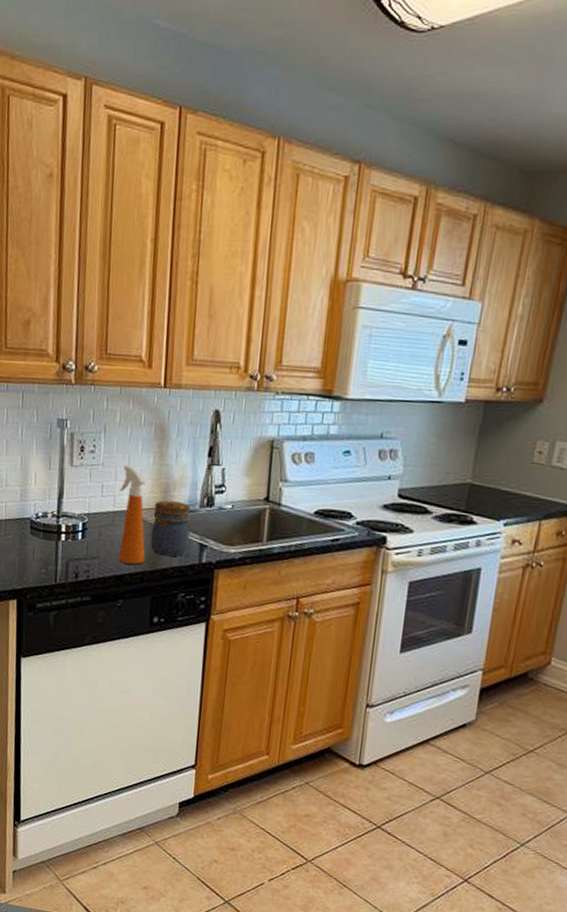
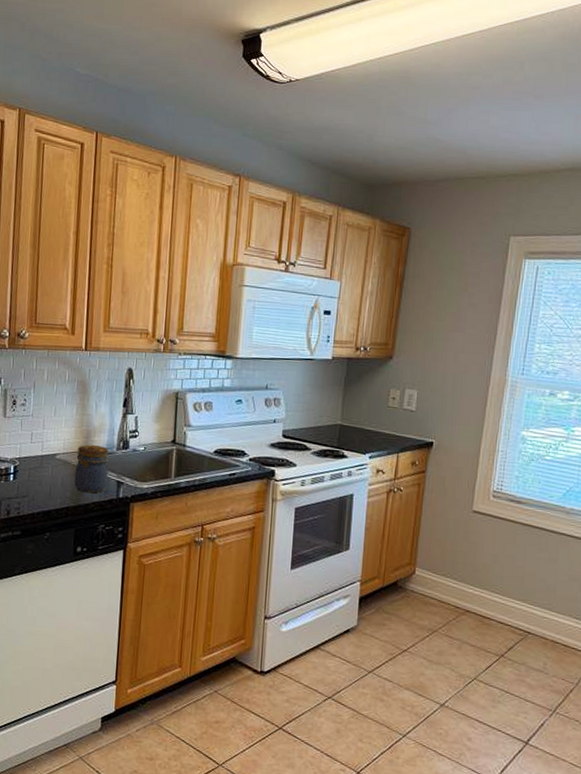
spray bottle: present [118,464,146,565] -> none [46,415,70,501]

